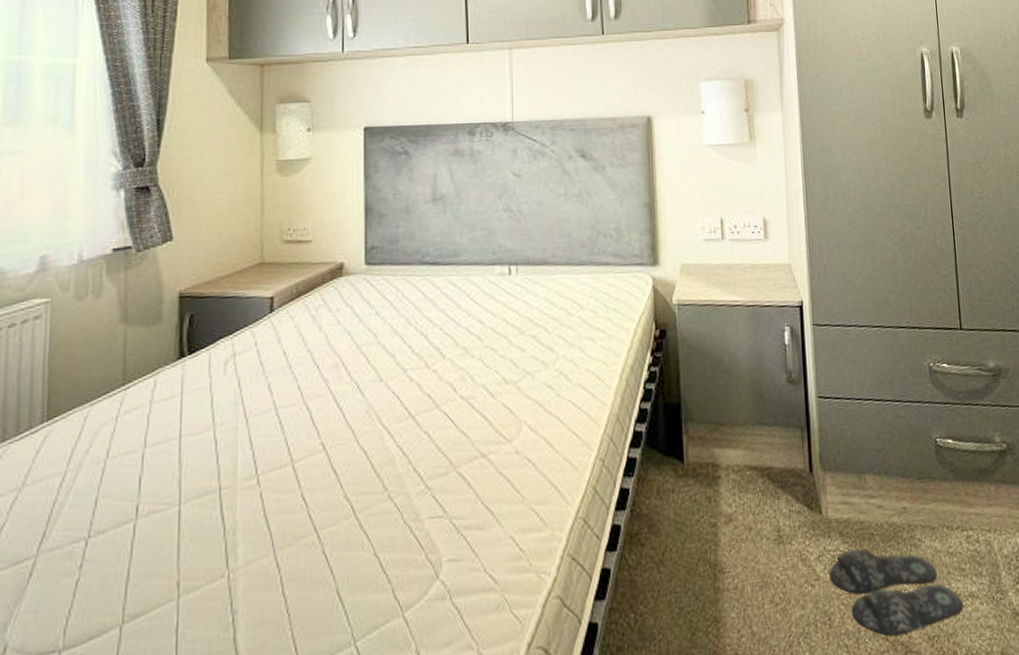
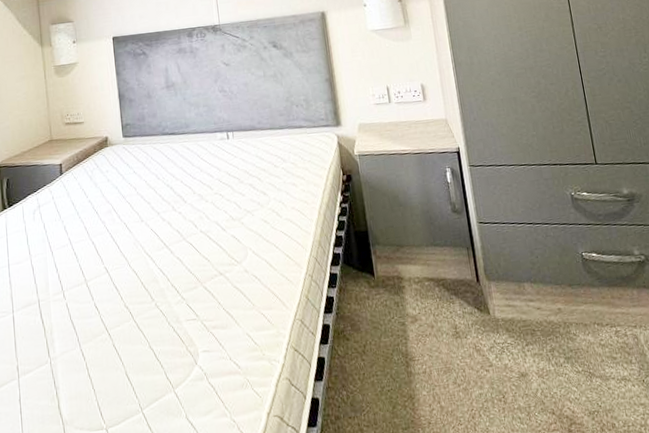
slippers: present [828,548,963,637] -> none [500,341,617,411]

